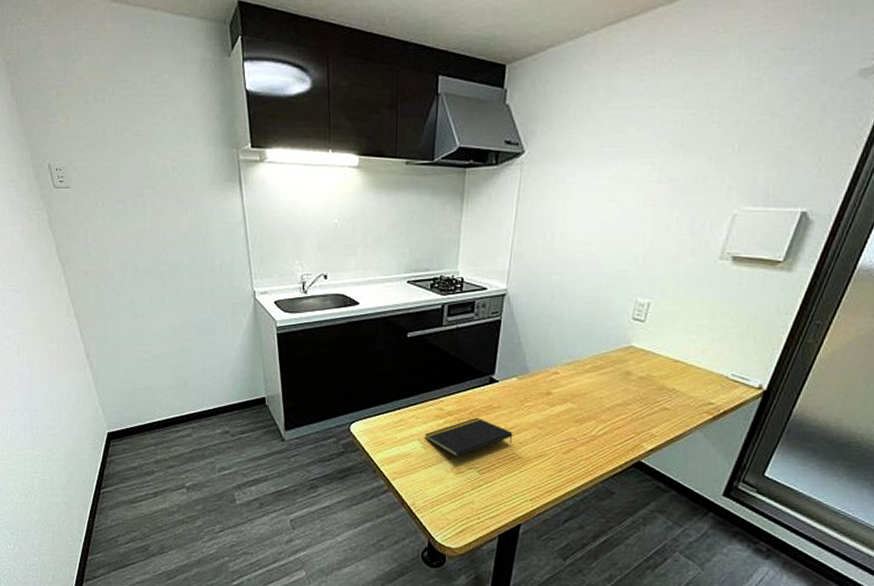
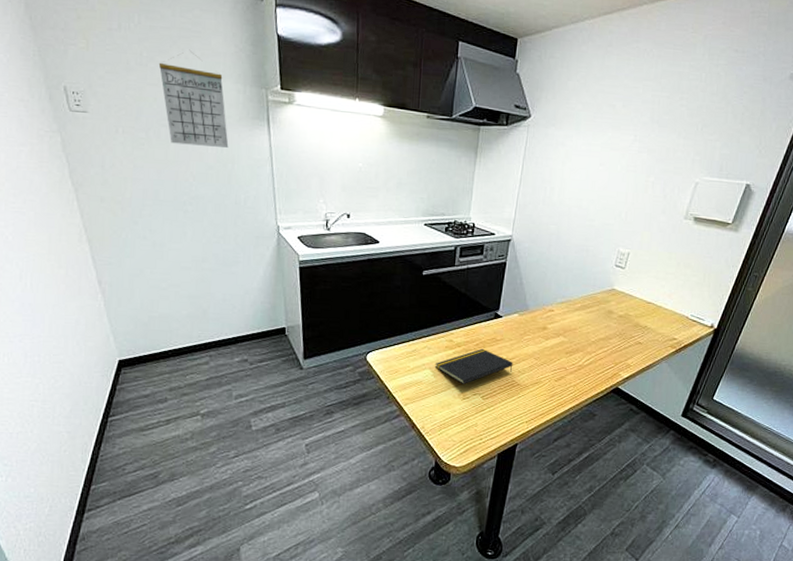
calendar: none [132,115,202,213] -> present [158,49,229,148]

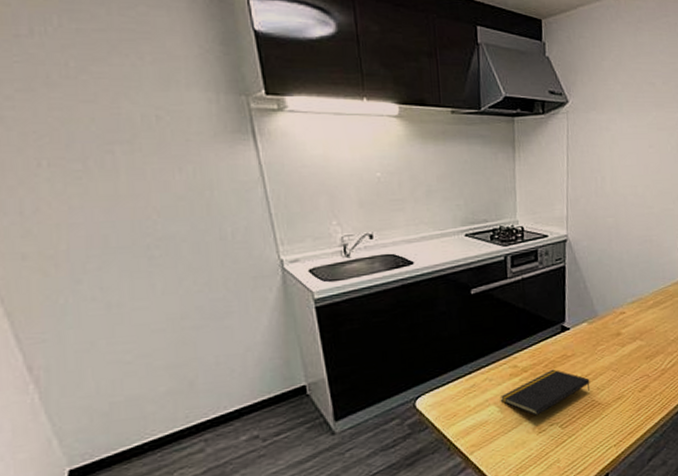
calendar: present [158,49,229,148] -> none [93,54,203,173]

